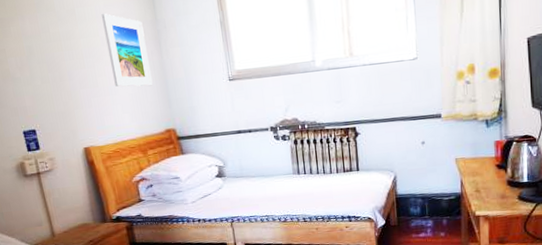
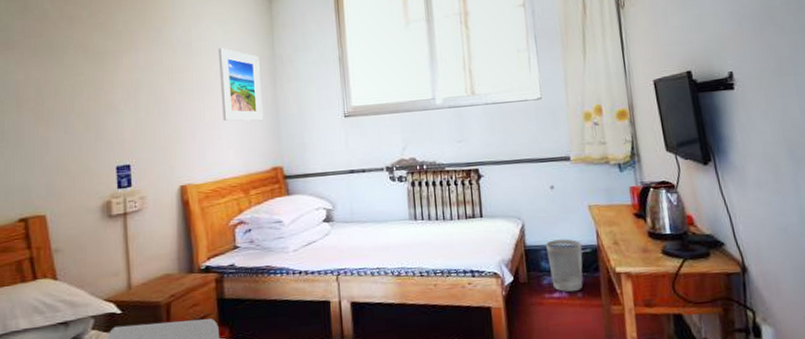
wastebasket: none [415,188,448,233] -> present [546,239,583,292]

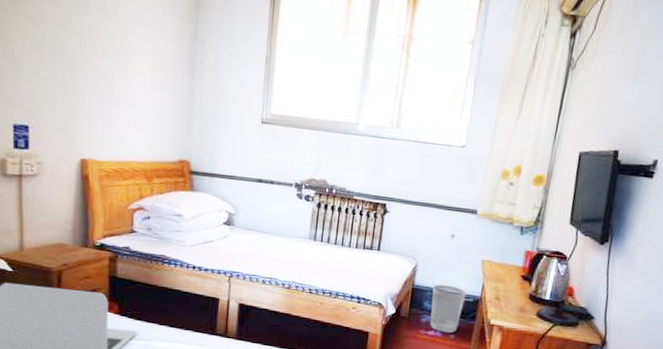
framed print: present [219,48,264,122] -> none [133,17,180,109]

